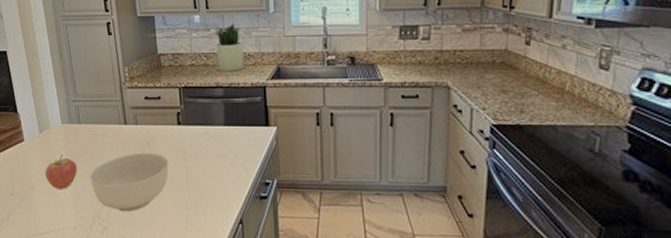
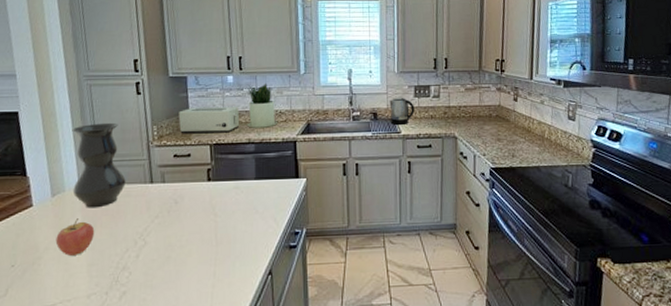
vase: none [52,63,102,146] -> present [72,122,126,208]
bowl: present [90,152,169,212] -> none [109,210,197,274]
toaster: none [148,48,208,76] -> present [178,107,240,134]
kettle: none [369,39,399,72] -> present [389,97,415,126]

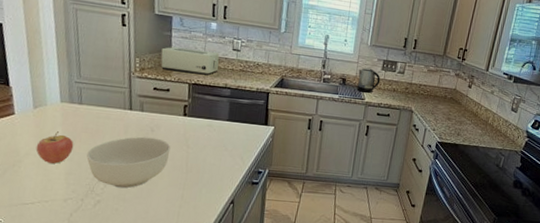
vase: present [72,122,126,208] -> none [54,46,106,125]
bowl: none [109,210,197,274] -> present [87,136,171,188]
planter: present [246,84,278,129] -> none [225,35,255,77]

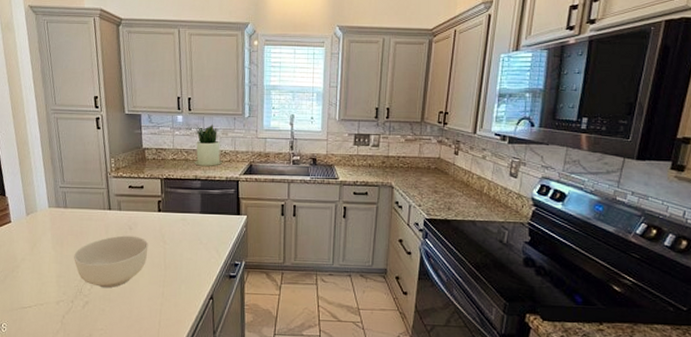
fruit: present [36,131,74,164] -> none [30,236,62,267]
toaster: present [161,46,220,76] -> none [133,143,188,169]
planter: none [225,35,255,77] -> present [194,125,223,167]
kettle: present [356,67,380,94] -> none [328,144,353,172]

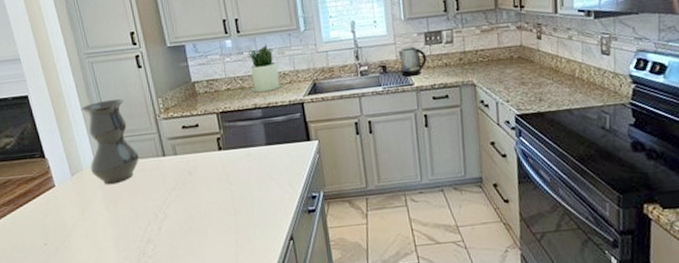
vase: none [42,153,88,228] -> present [80,98,139,185]
bowl: present [74,235,149,288] -> none [131,181,213,245]
kettle: none [328,144,353,172] -> present [398,46,427,78]

